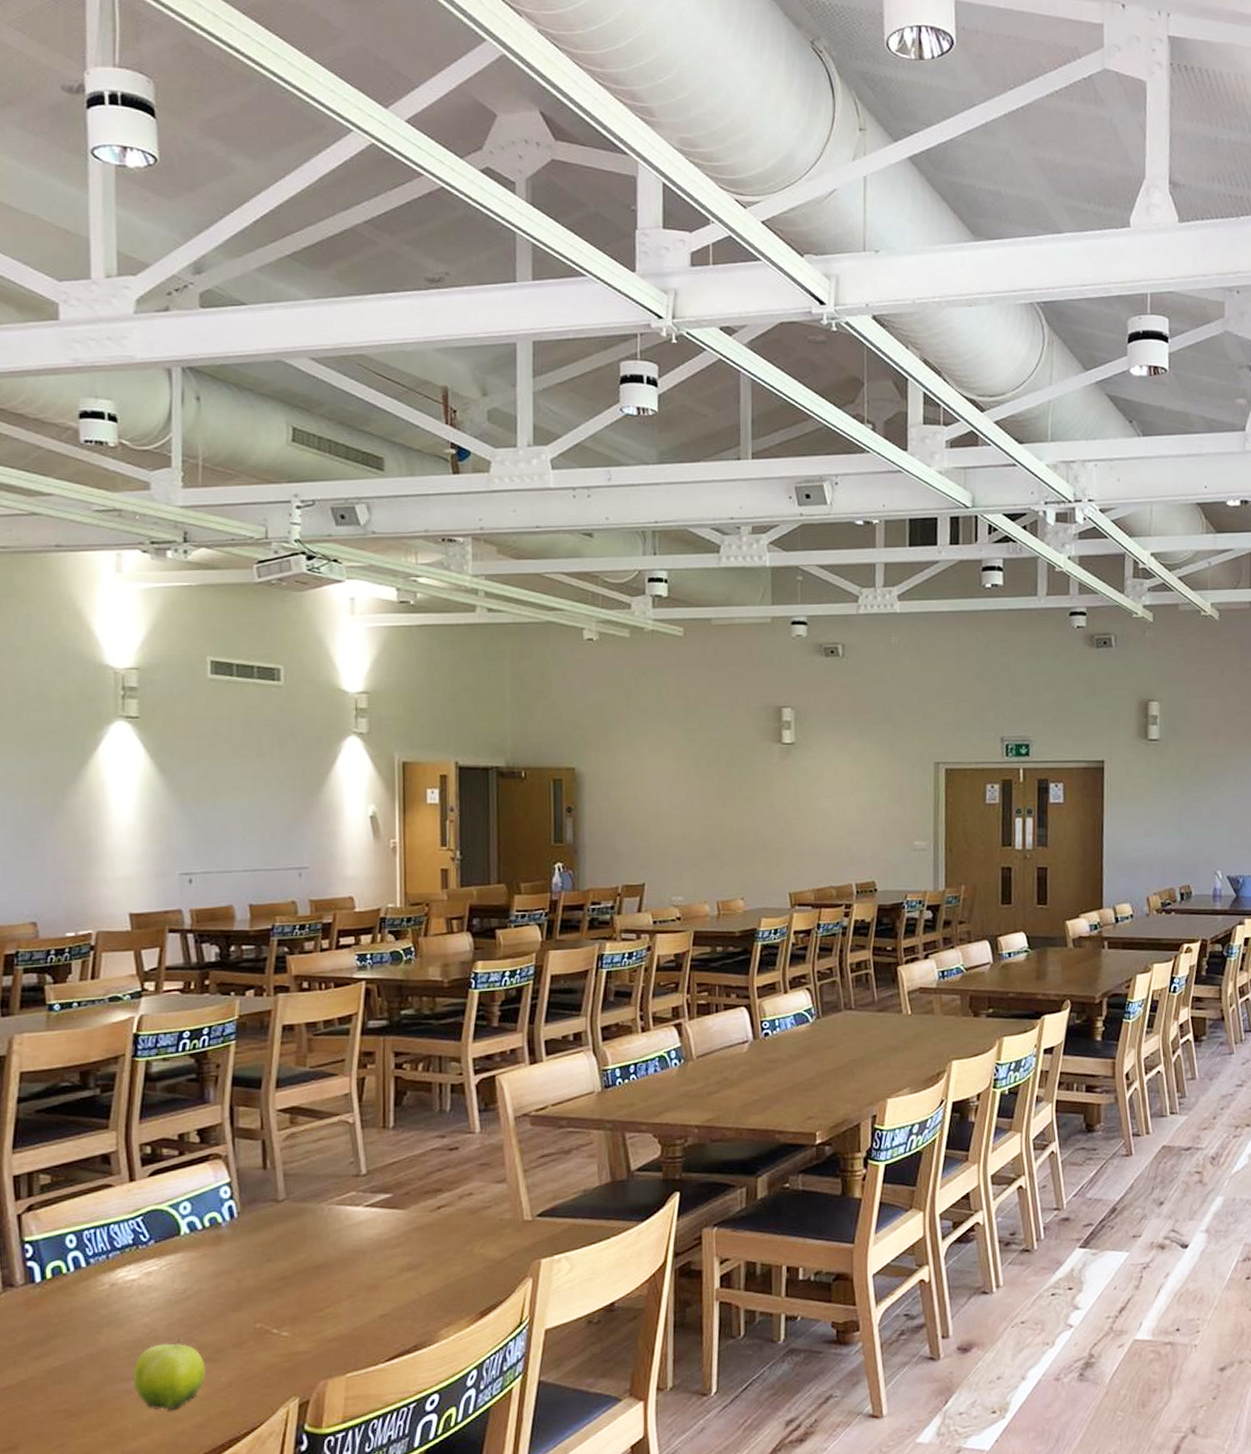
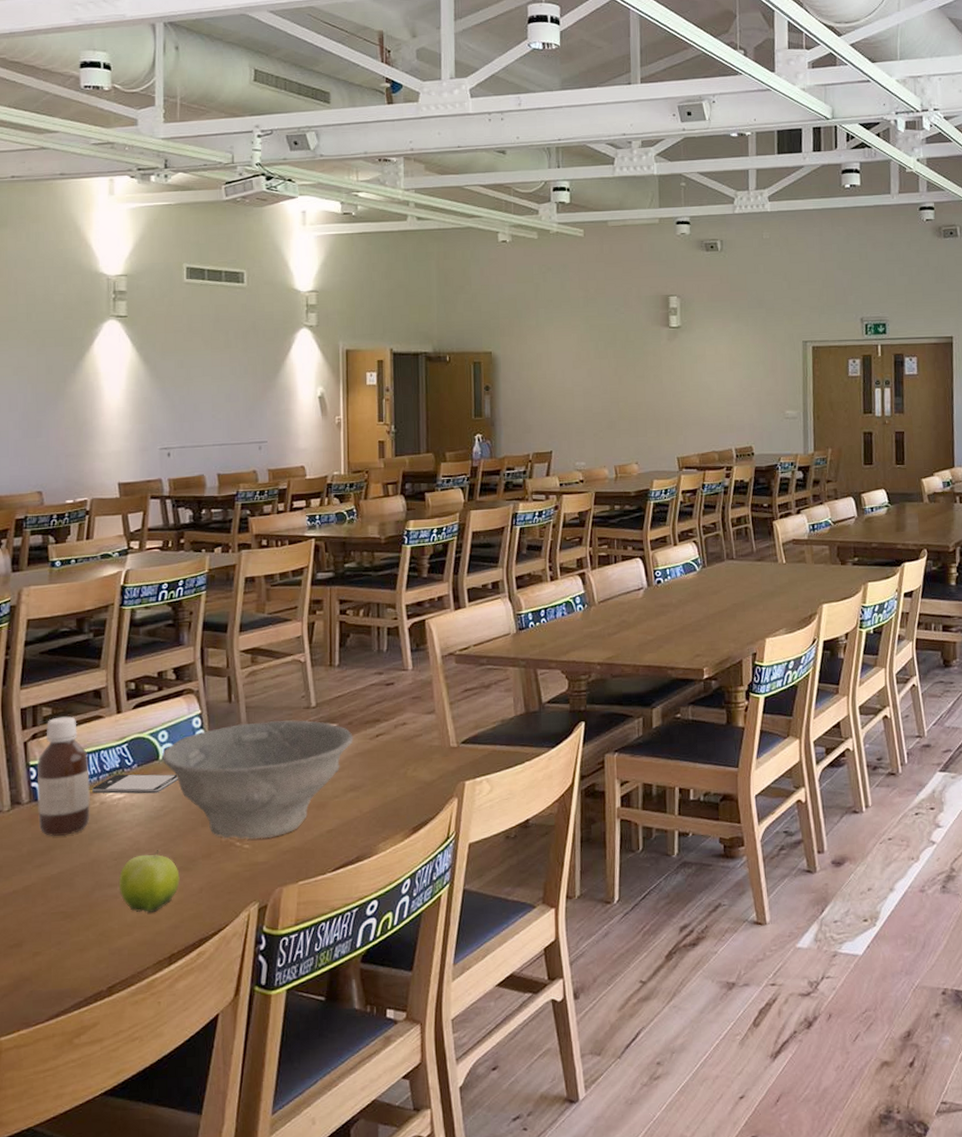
bottle: none [34,1185,98,1323] -> present [37,716,90,836]
smartphone: none [100,1251,203,1275] -> present [92,774,178,794]
bowl: none [183,1189,411,1326] -> present [161,720,353,840]

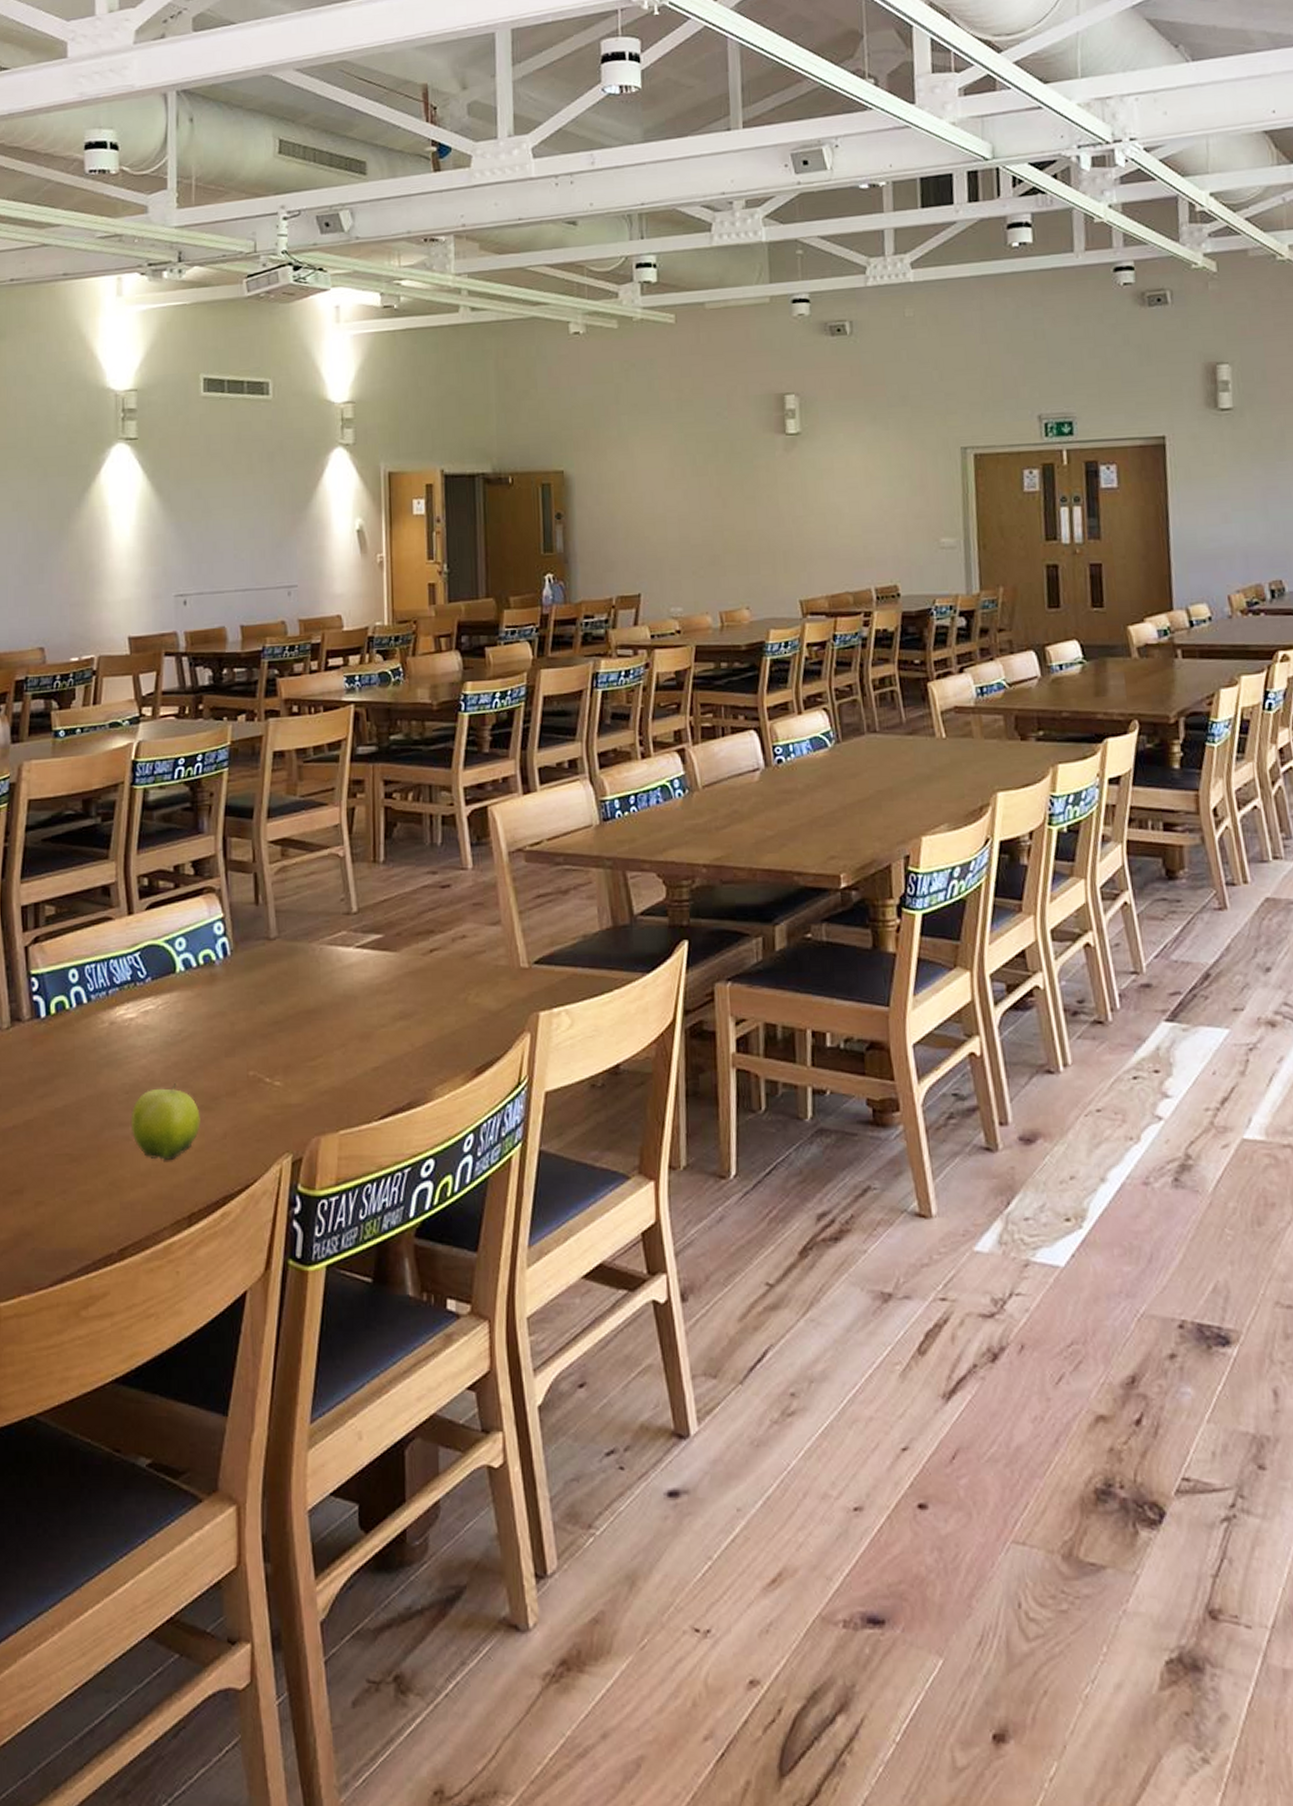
bottle: present [37,716,90,836] -> none [39,917,99,1061]
smartphone: present [92,774,178,794] -> none [101,989,198,1014]
bowl: present [161,720,353,840] -> none [178,928,402,1075]

